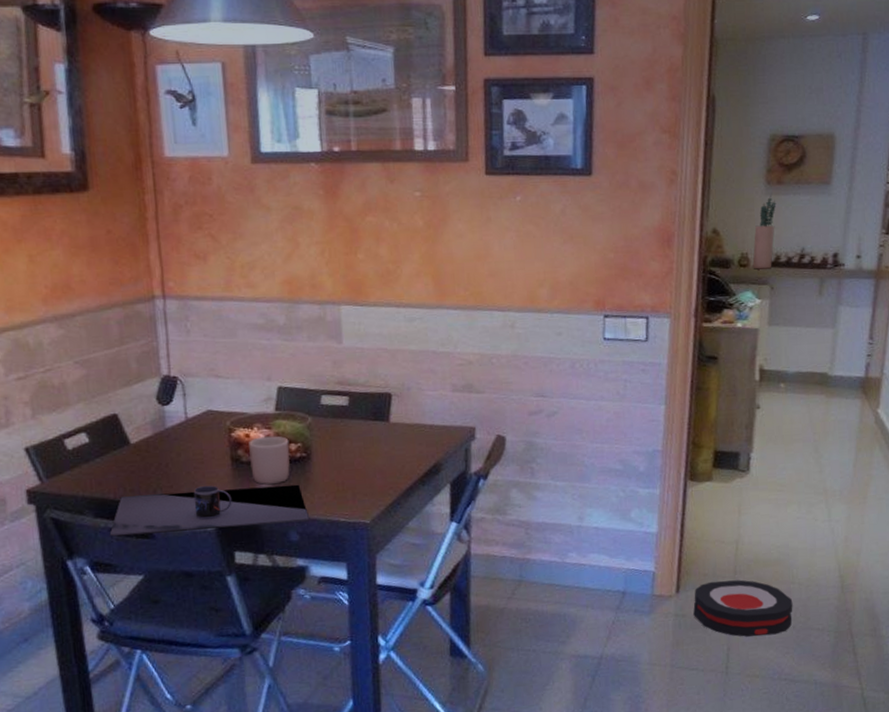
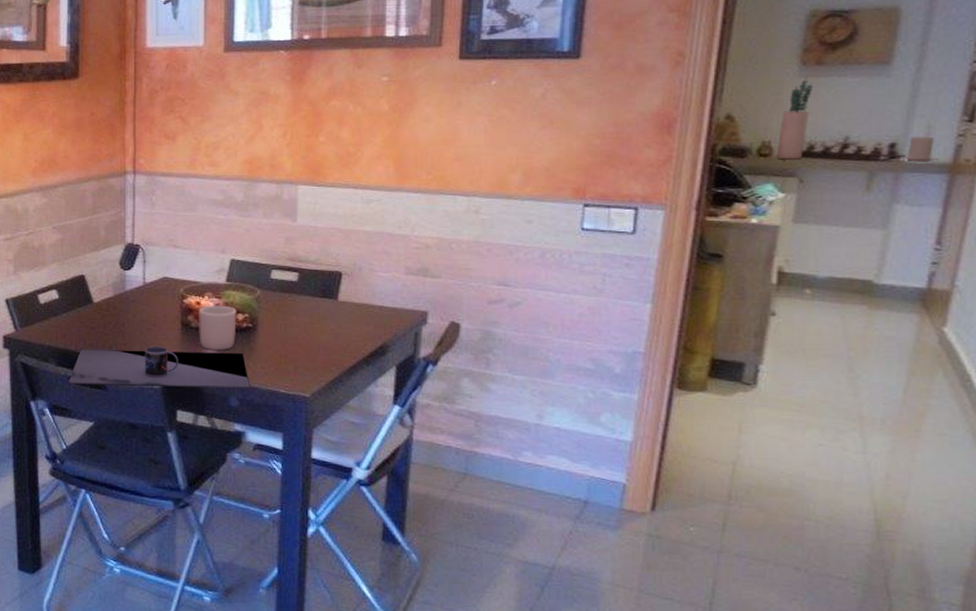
robot vacuum: present [693,579,793,637] -> none [672,503,806,576]
candle: none [841,247,867,270] -> present [900,136,938,162]

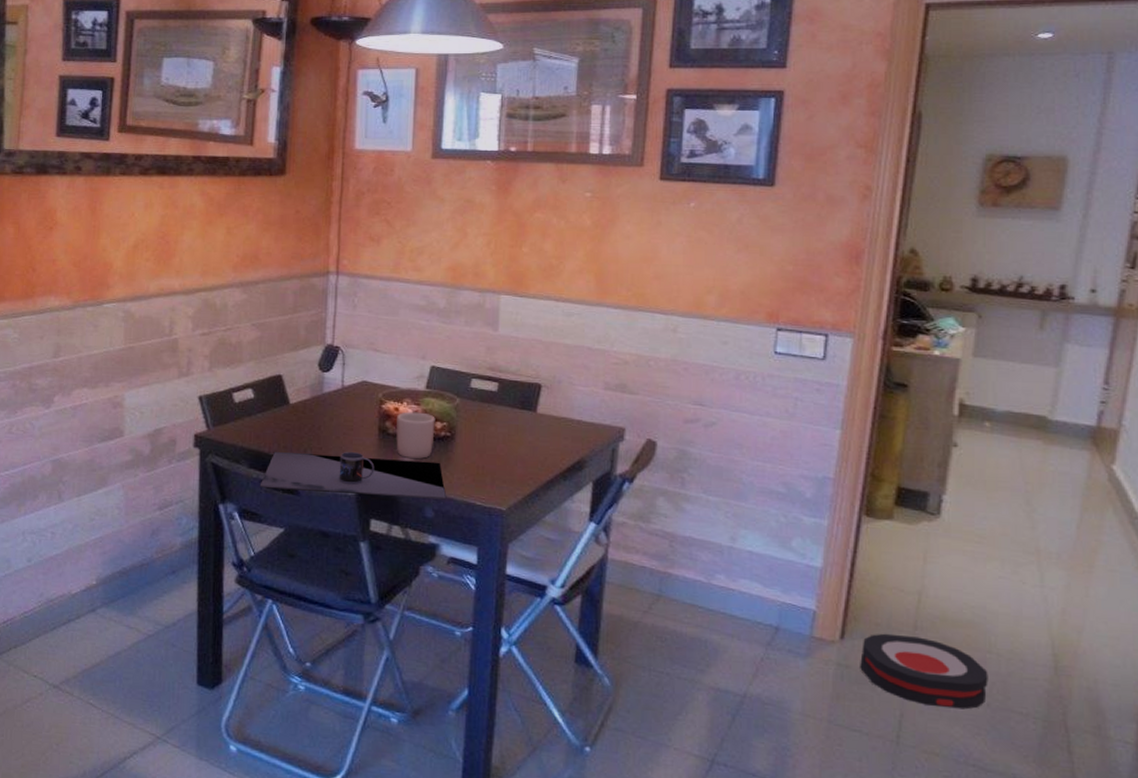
robot vacuum: none [672,503,806,576] -> present [860,633,988,710]
vase: present [776,77,813,160] -> none [957,217,990,296]
candle: present [900,136,938,162] -> none [1070,279,1104,305]

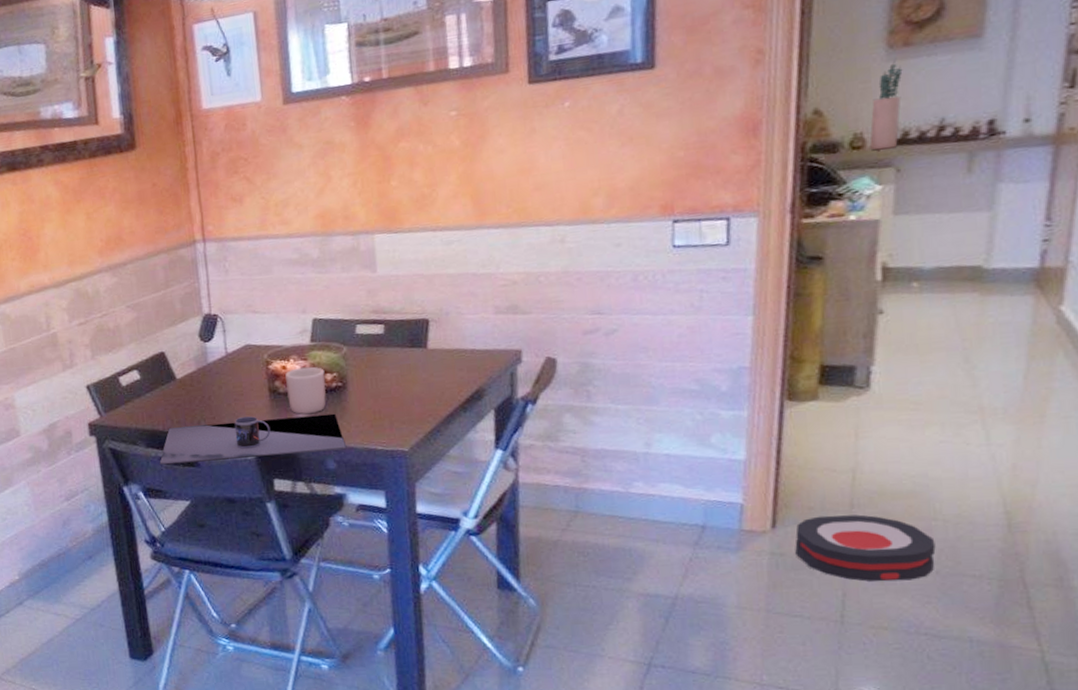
vase: none [957,217,990,296] -> present [869,60,903,151]

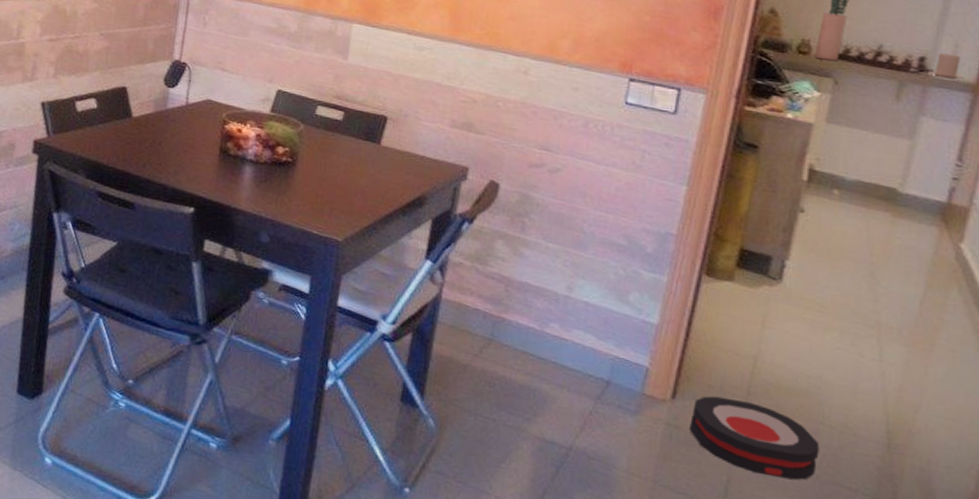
place setting: present [159,413,346,465] -> none [95,164,283,226]
mug: present [285,366,326,414] -> none [236,134,278,183]
candle: none [1000,107,1041,138] -> present [928,53,963,79]

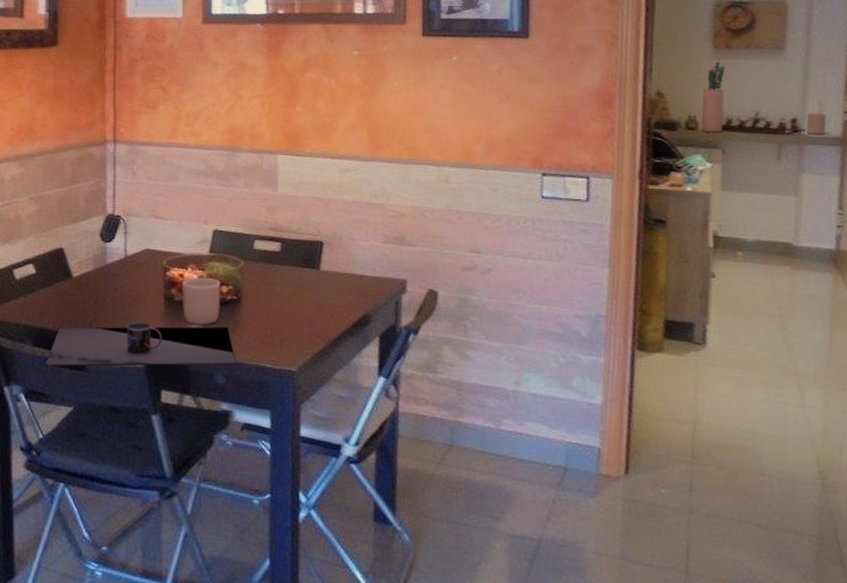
place setting: none [95,164,283,226] -> present [45,323,236,366]
mug: none [236,134,278,183] -> present [181,277,221,324]
robot vacuum: present [689,396,820,481] -> none [645,464,764,534]

